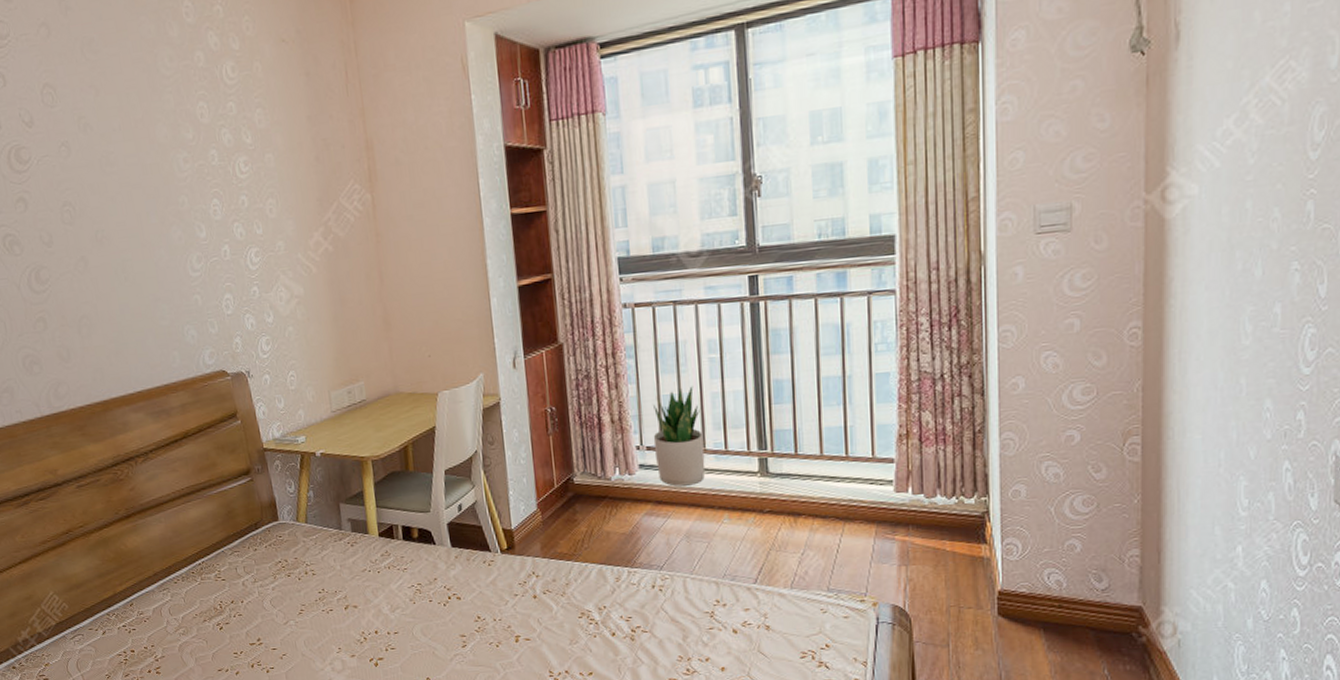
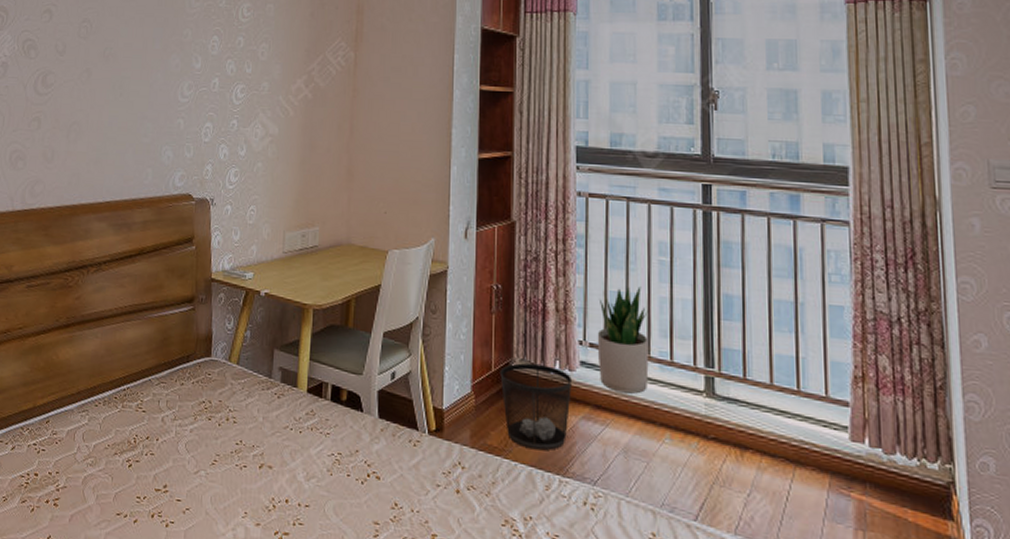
waste bin: none [562,473,633,550] -> present [500,363,571,451]

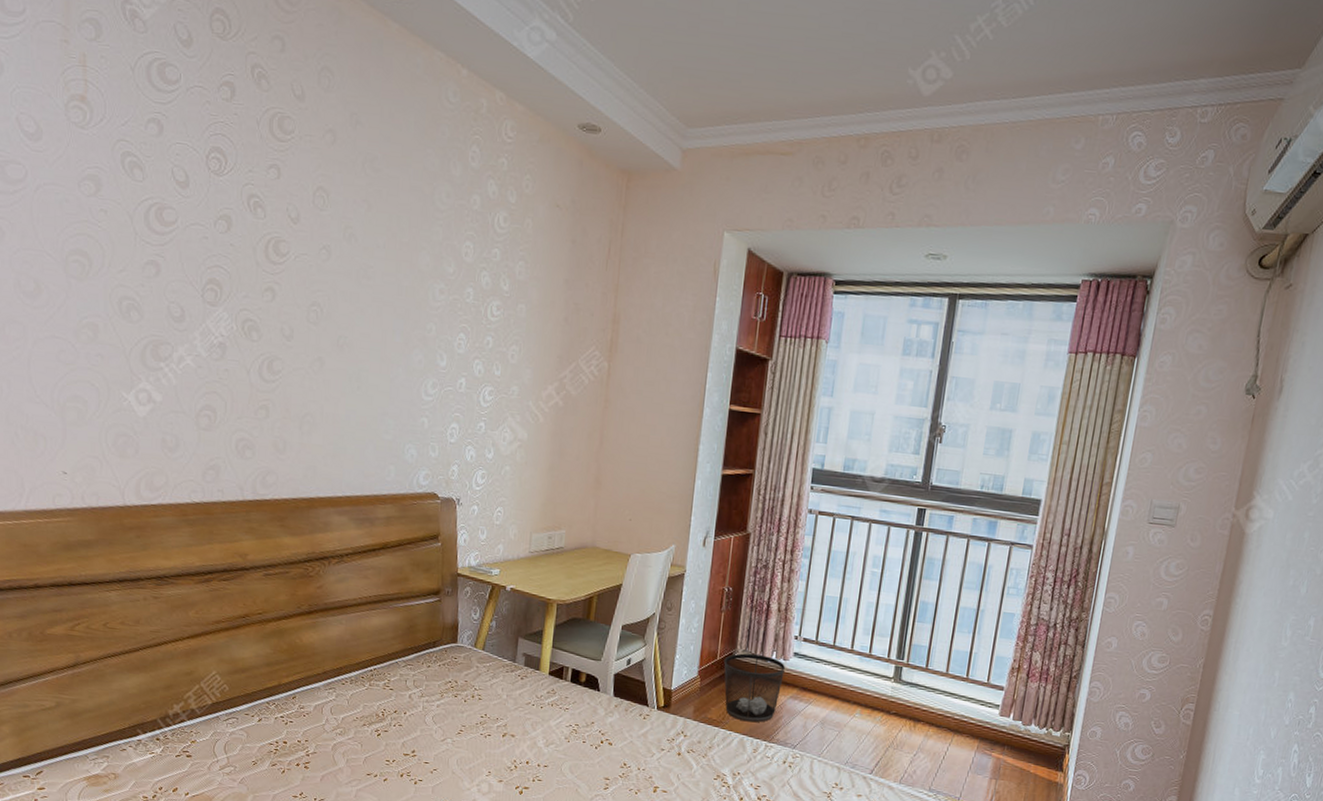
planter: present [597,286,649,394] -> none [809,593,857,679]

